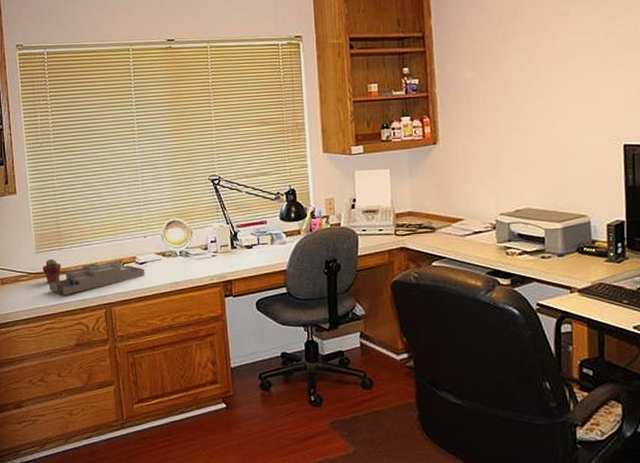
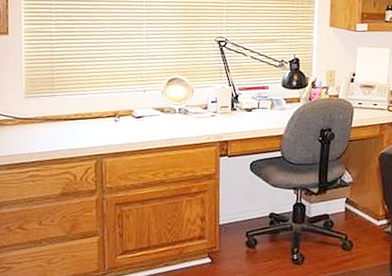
potted succulent: present [42,259,61,283] -> none [31,105,52,130]
desk organizer: present [48,261,145,295] -> none [36,112,141,144]

